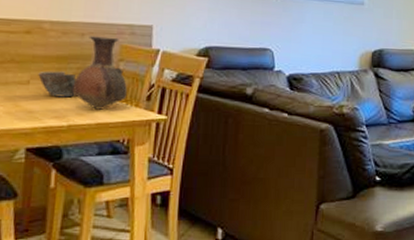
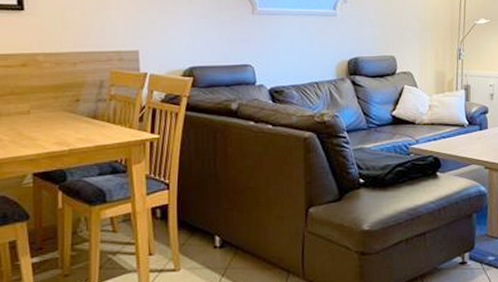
bowl: present [38,71,76,98] -> none [37,99,73,124]
vase: present [72,36,128,110] -> none [70,64,121,133]

